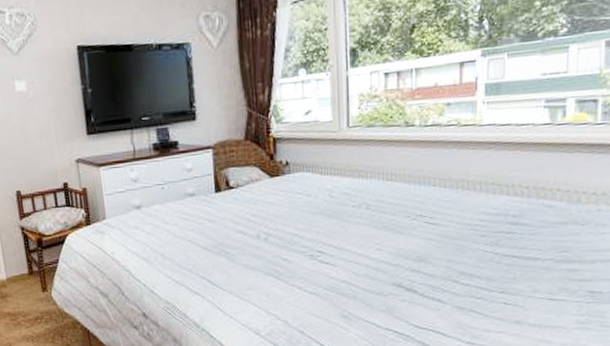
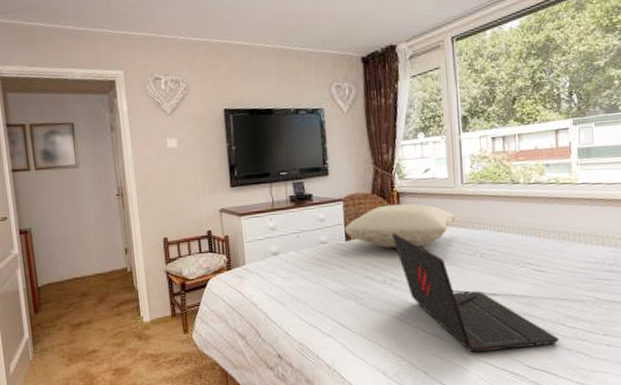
pillow: none [214,150,340,200] -> present [344,203,456,248]
laptop: none [267,183,451,312] -> present [392,233,560,353]

